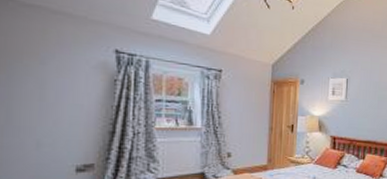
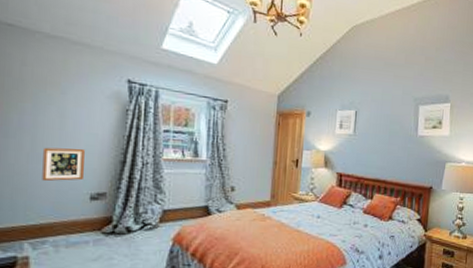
picture frame: none [20,119,70,155] -> present [42,147,86,182]

